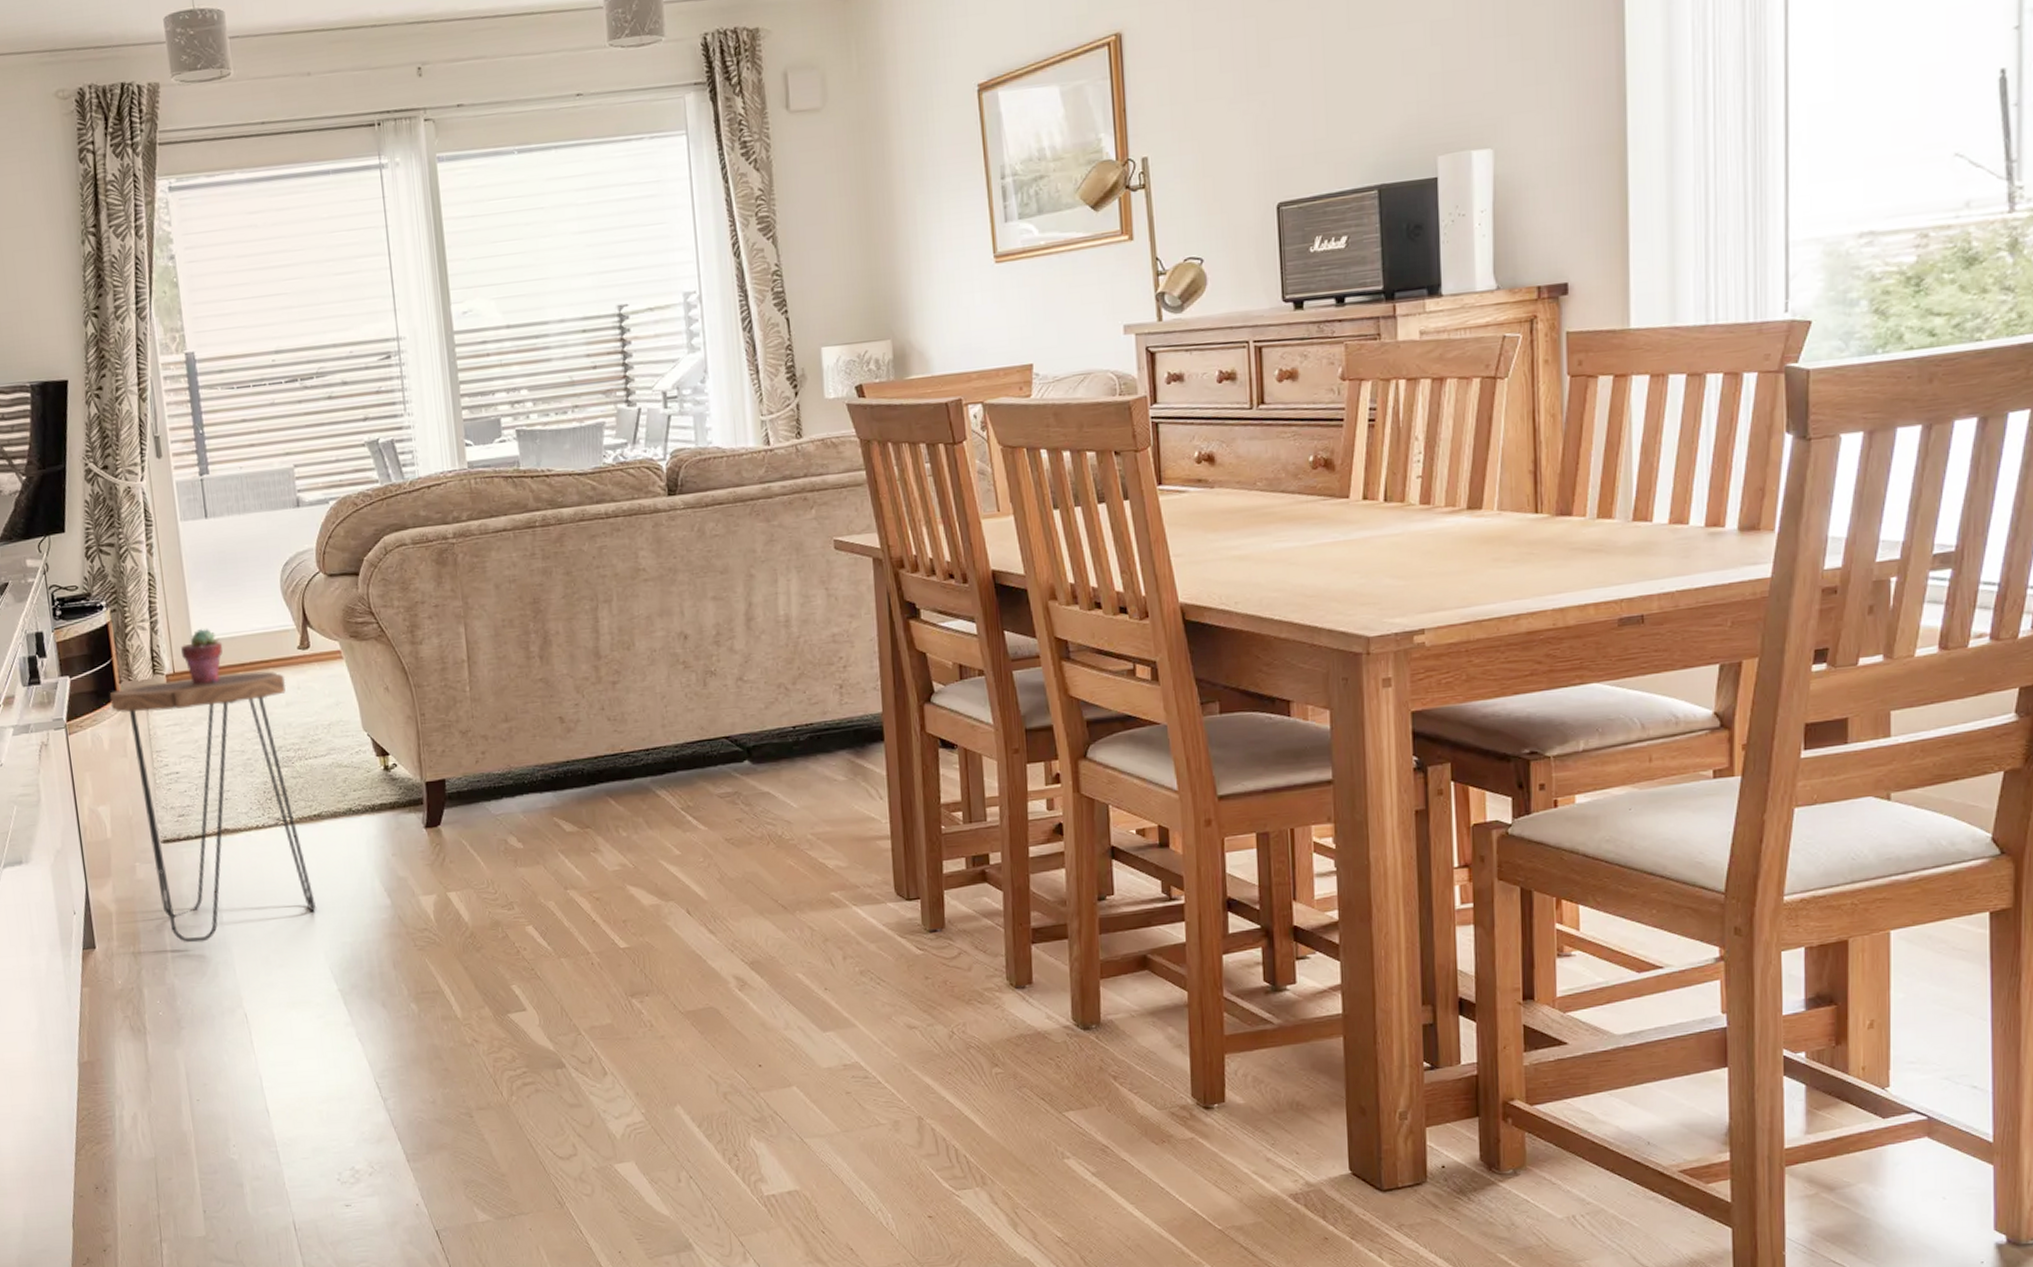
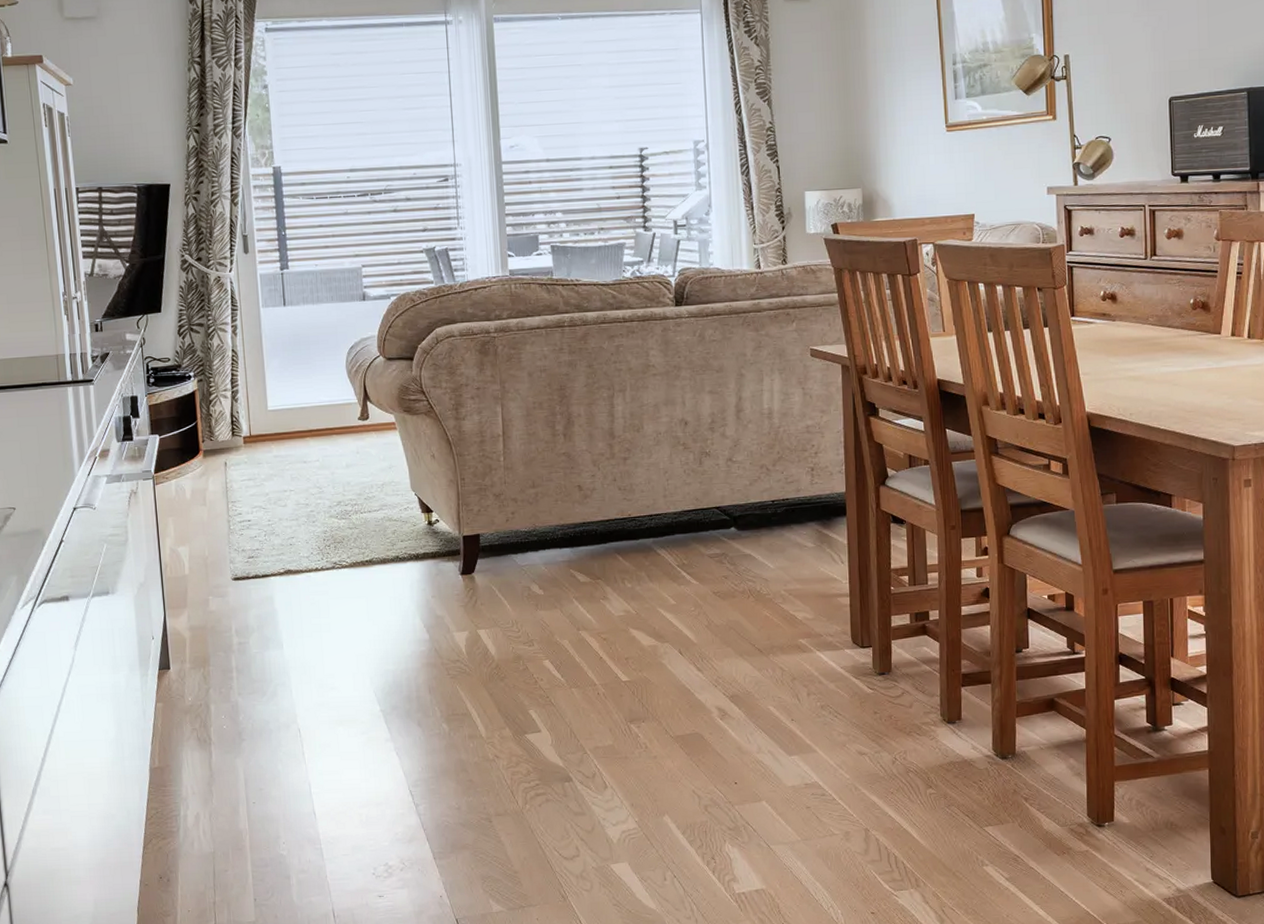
side table: present [109,671,317,943] -> none [193,436,365,667]
potted succulent: present [181,628,223,685] -> none [258,398,294,446]

